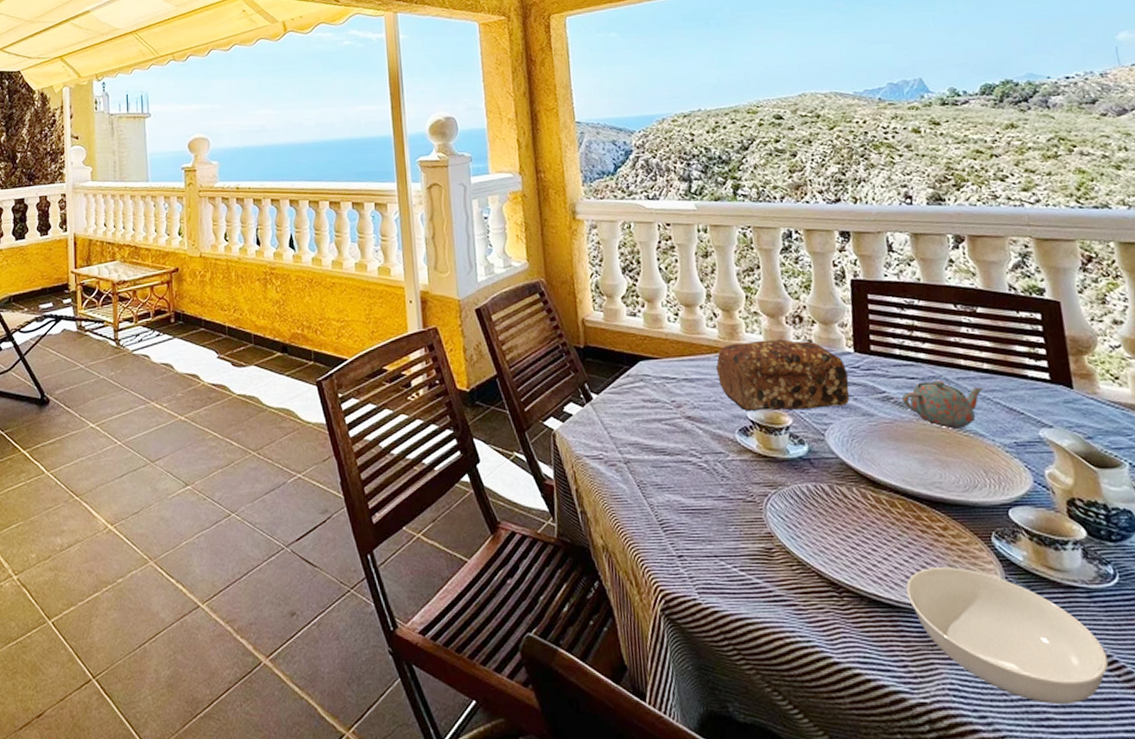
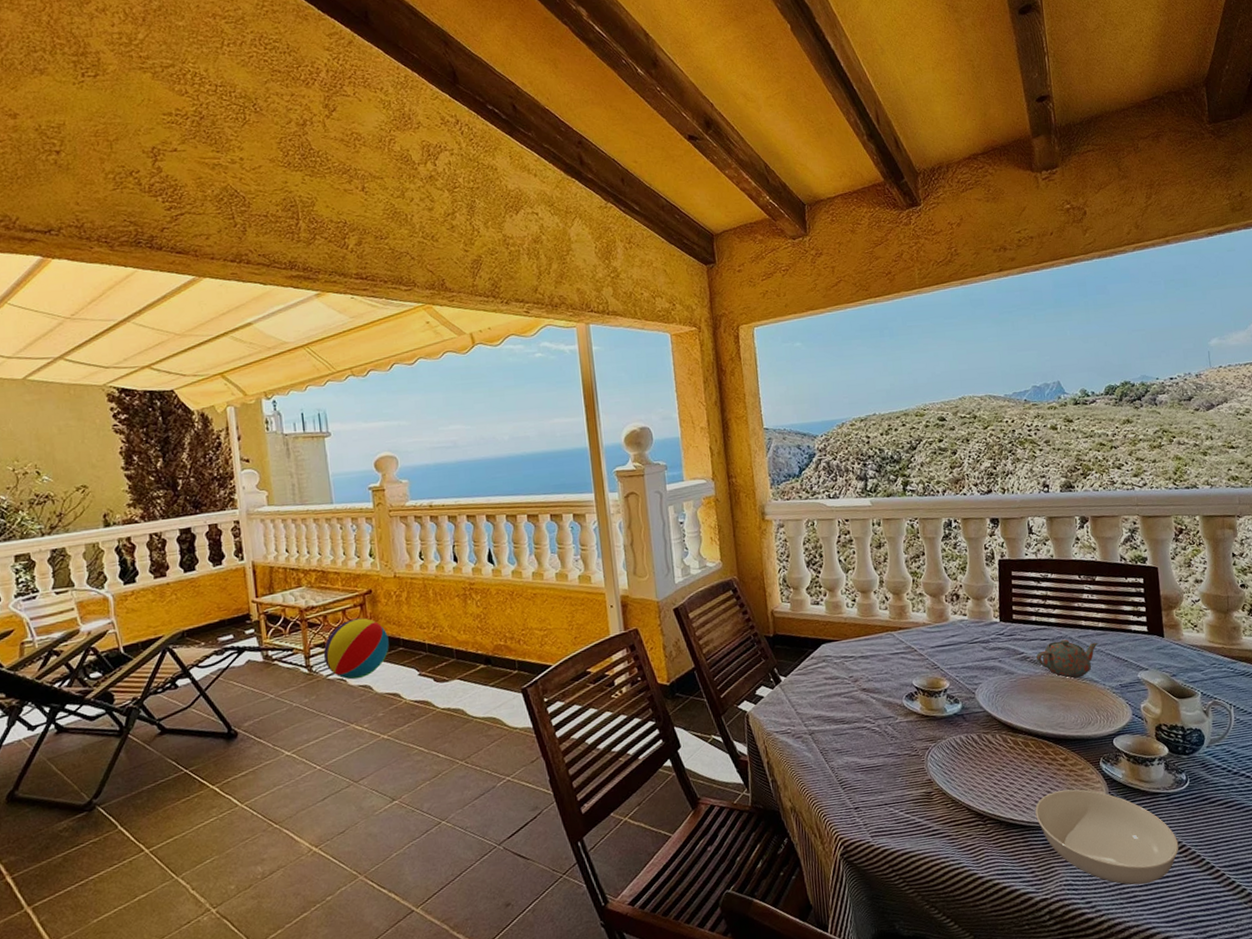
beach ball: none [130,295,191,357] -> present [323,618,389,680]
bread loaf: present [715,339,850,411] -> none [887,615,995,679]

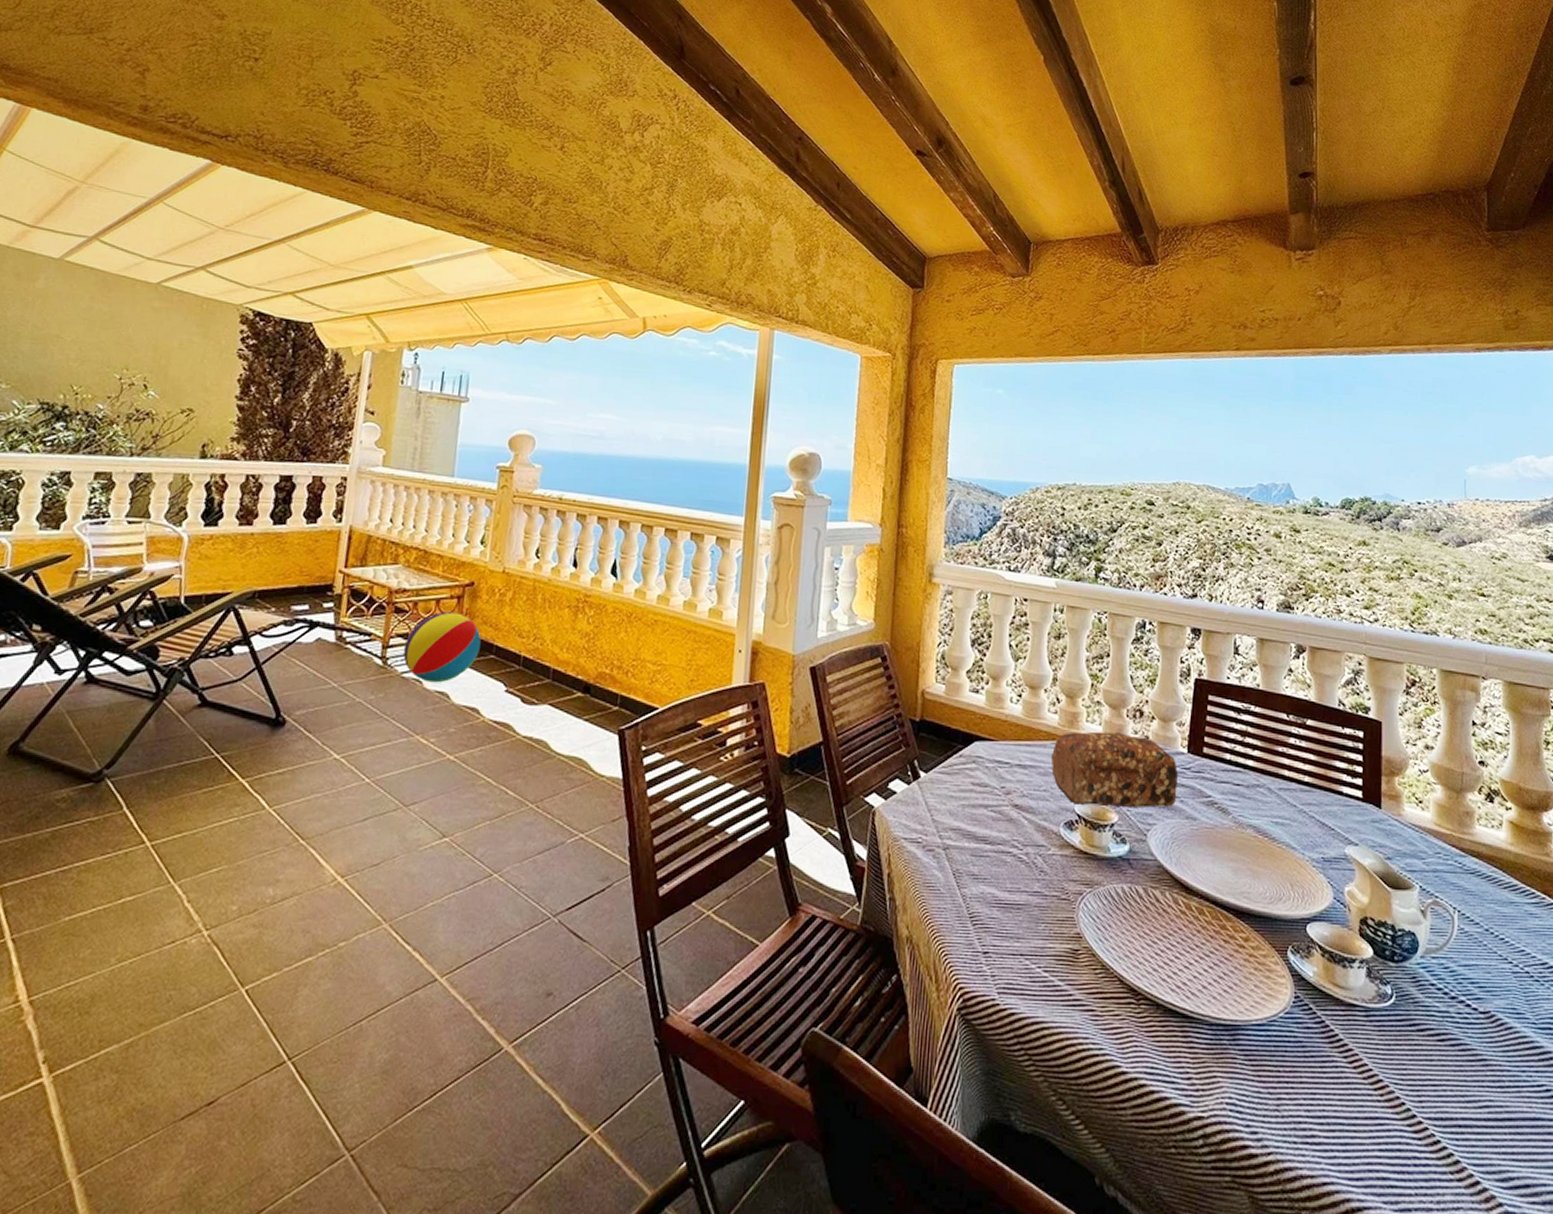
bread loaf: none [887,615,995,679] -> present [1050,731,1179,807]
bowl: present [1035,789,1179,885] -> none [1202,979,1374,1123]
teapot: present [1036,639,1099,678] -> none [1226,788,1302,840]

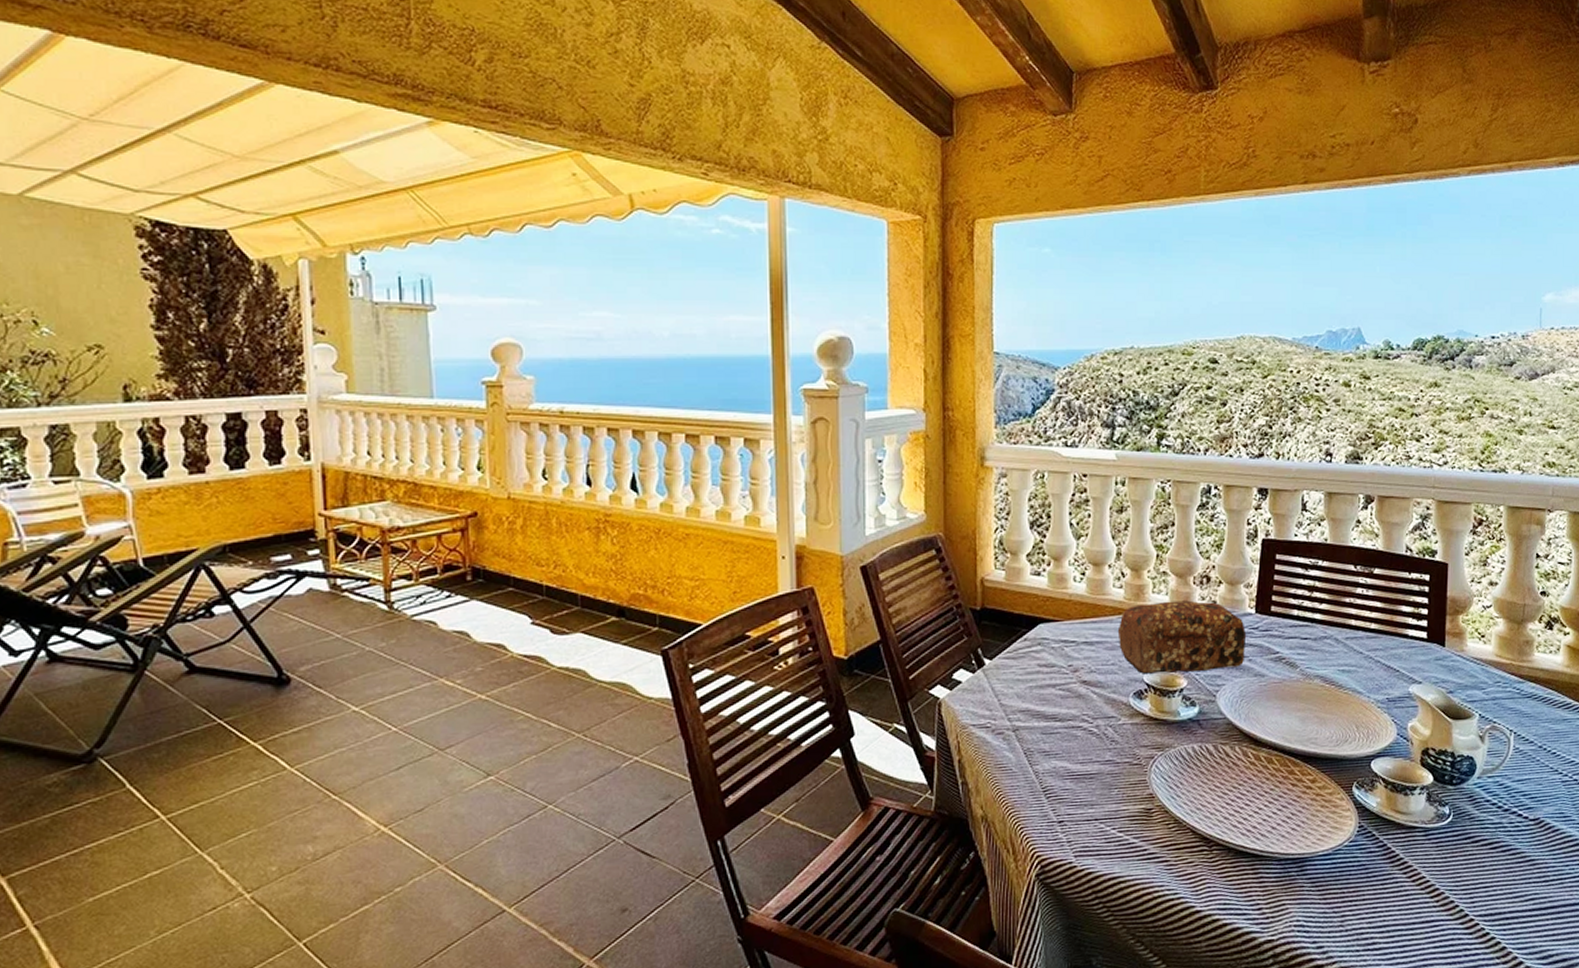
beach ball: present [403,612,481,683] -> none [409,546,496,623]

